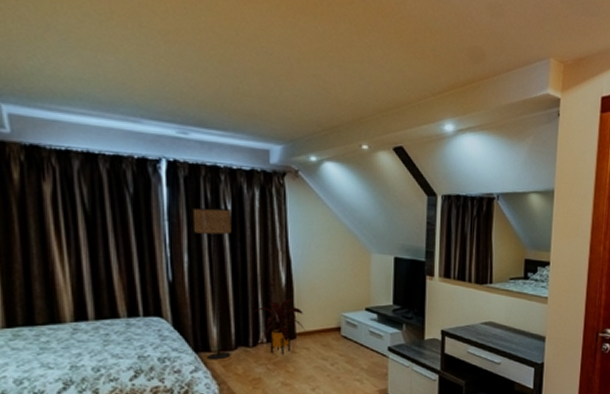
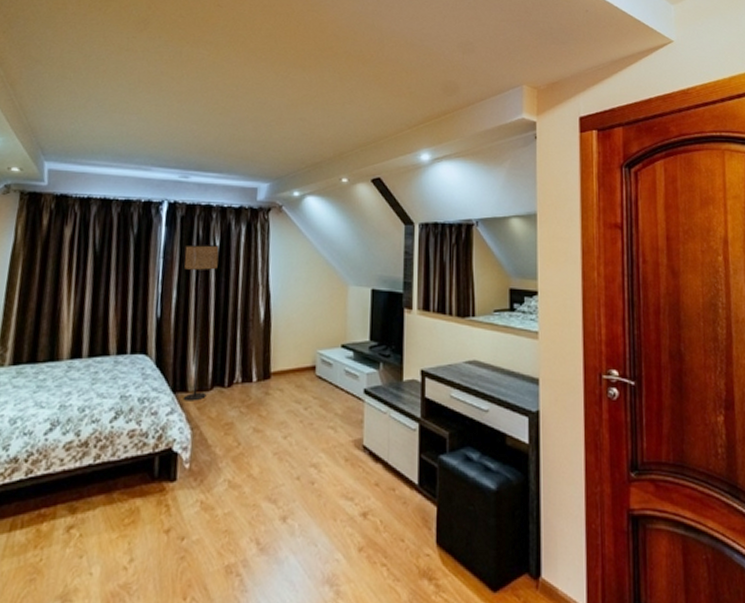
house plant: present [252,298,306,355] -> none [230,335,281,397]

